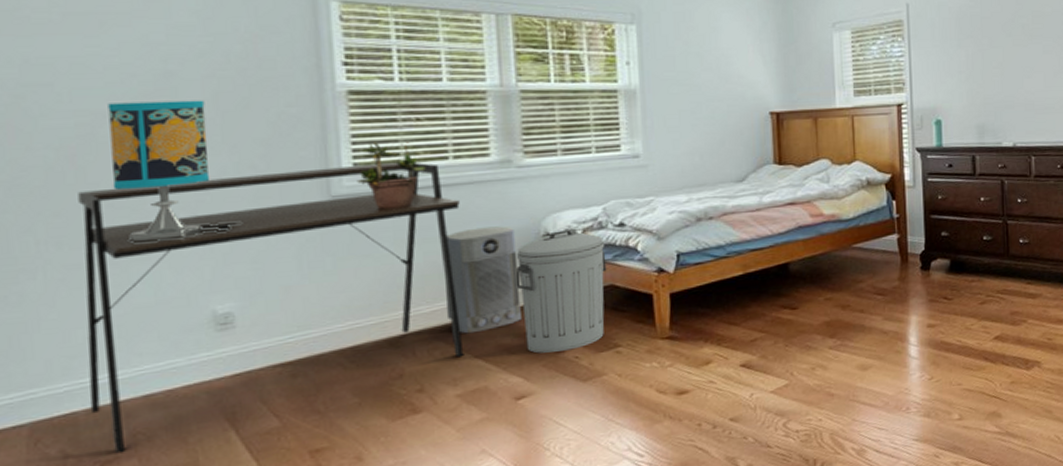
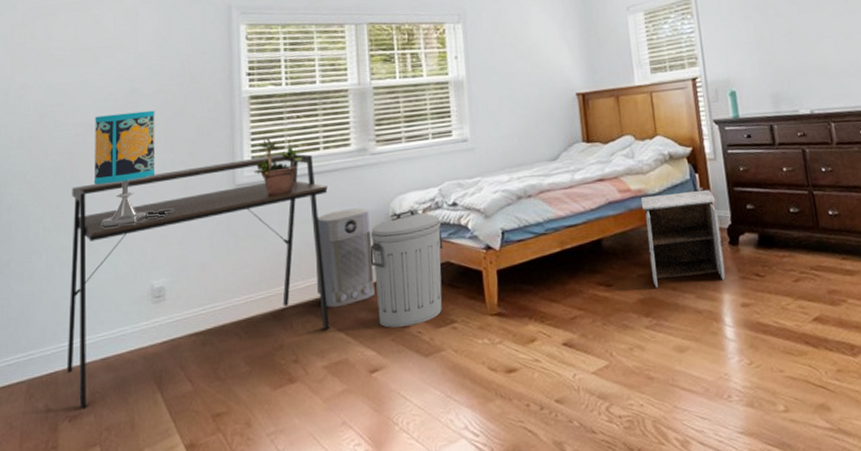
nightstand: none [834,217,915,311] -> present [641,190,726,289]

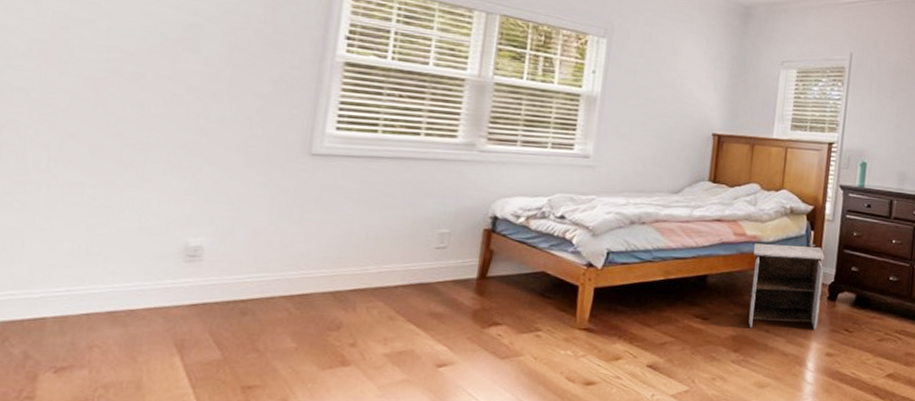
desk: present [66,154,330,410] -> none [58,118,422,362]
table lamp: present [93,110,174,228] -> none [125,44,228,173]
potted plant: present [254,136,303,196] -> none [336,111,399,174]
air purifier: present [316,208,375,308] -> none [390,201,466,298]
trash can: present [370,210,443,328] -> none [456,214,545,327]

